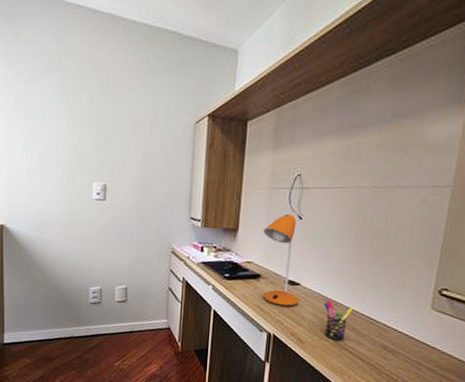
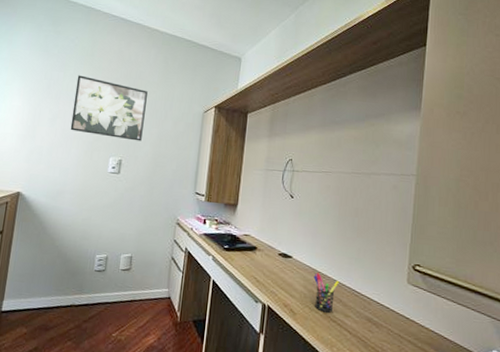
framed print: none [46,86,128,162] -> present [70,75,148,142]
desk lamp: present [263,214,299,307] -> none [259,192,291,279]

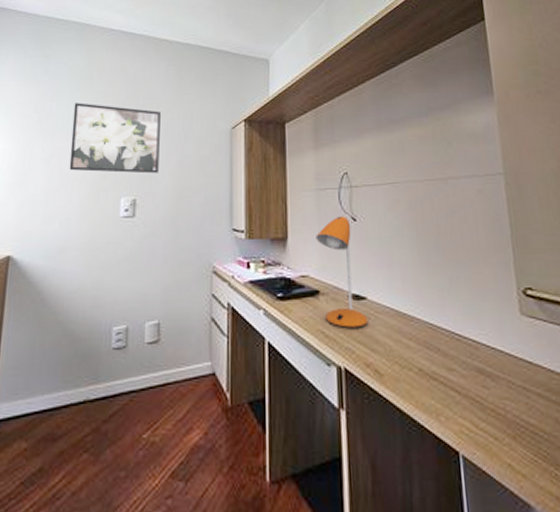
desk lamp: none [259,192,291,279] -> present [316,216,368,330]
pen holder: present [313,273,339,313] -> none [398,315,433,368]

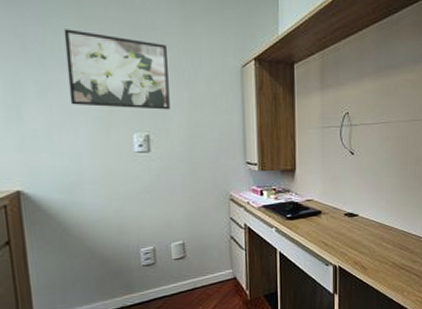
desk lamp: present [316,216,368,330] -> none [320,150,359,239]

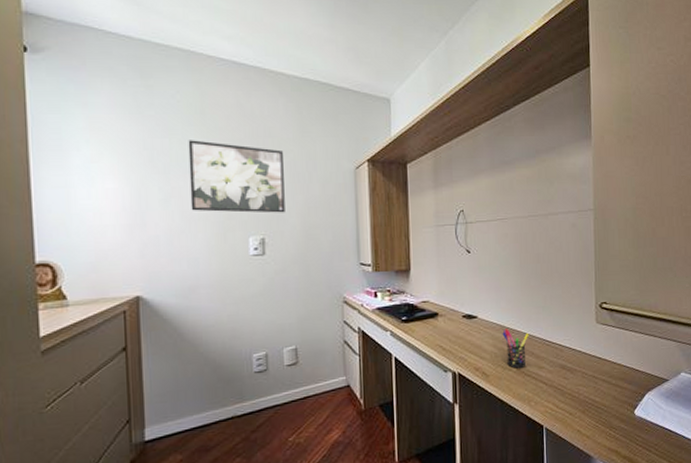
pen holder: none [381,226,406,262] -> present [502,329,529,369]

